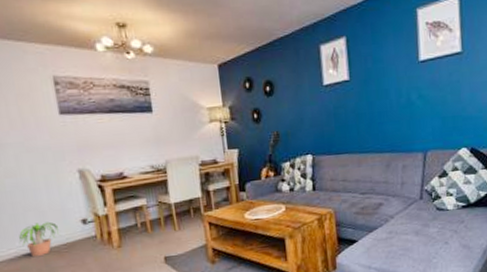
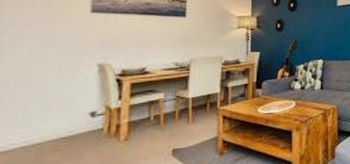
potted plant: present [19,221,59,256] -> none [9,114,61,151]

